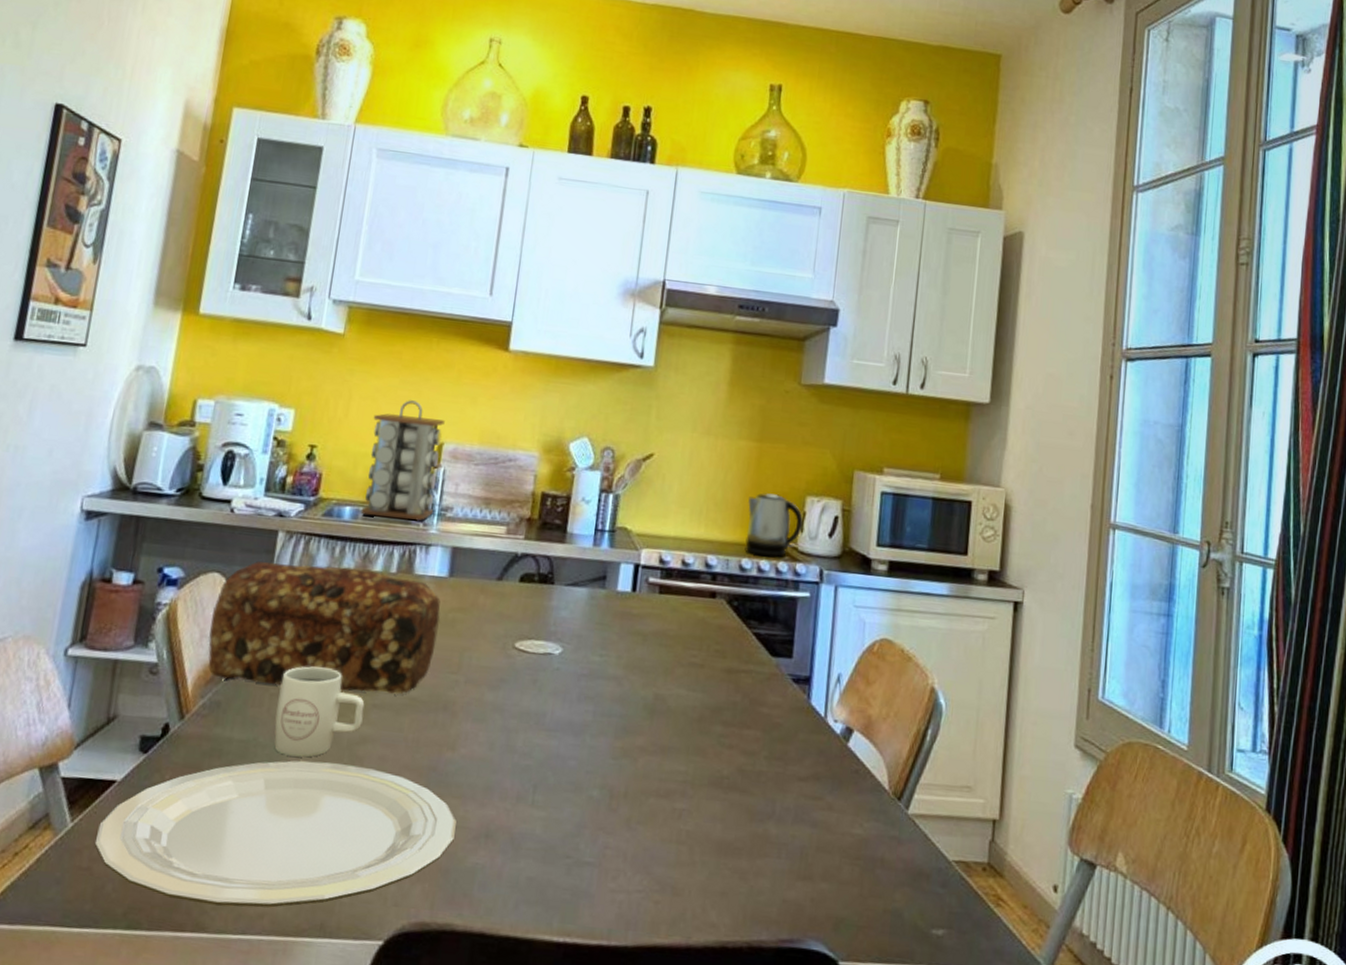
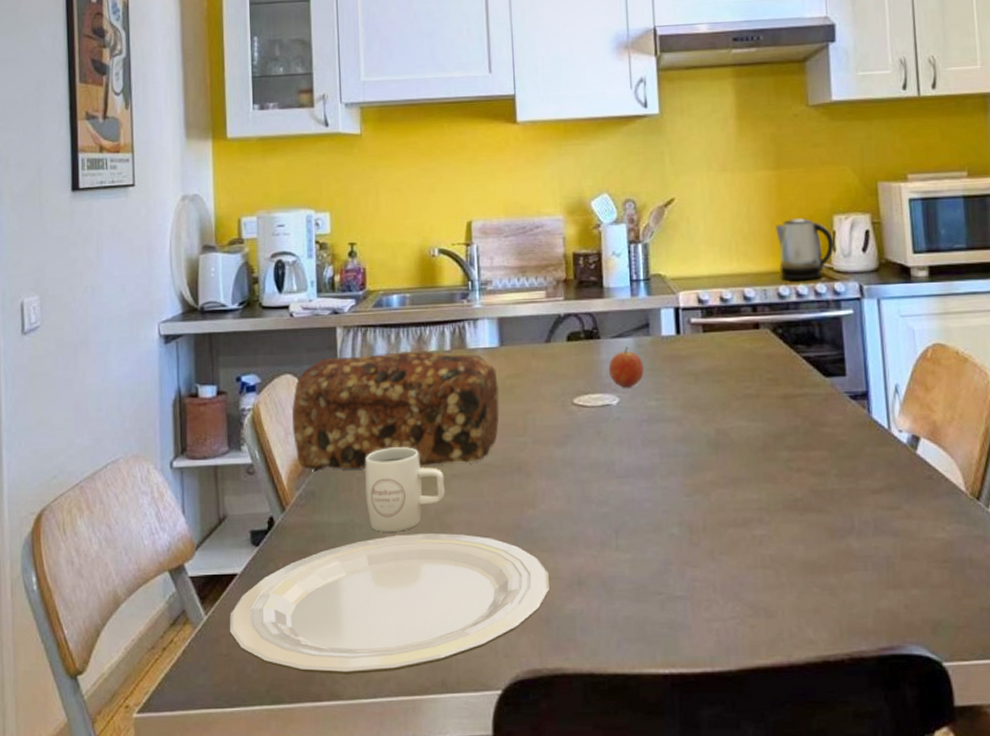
spice rack: present [361,400,445,521] -> none [402,185,474,301]
fruit: none [556,596,594,640] -> present [608,346,644,389]

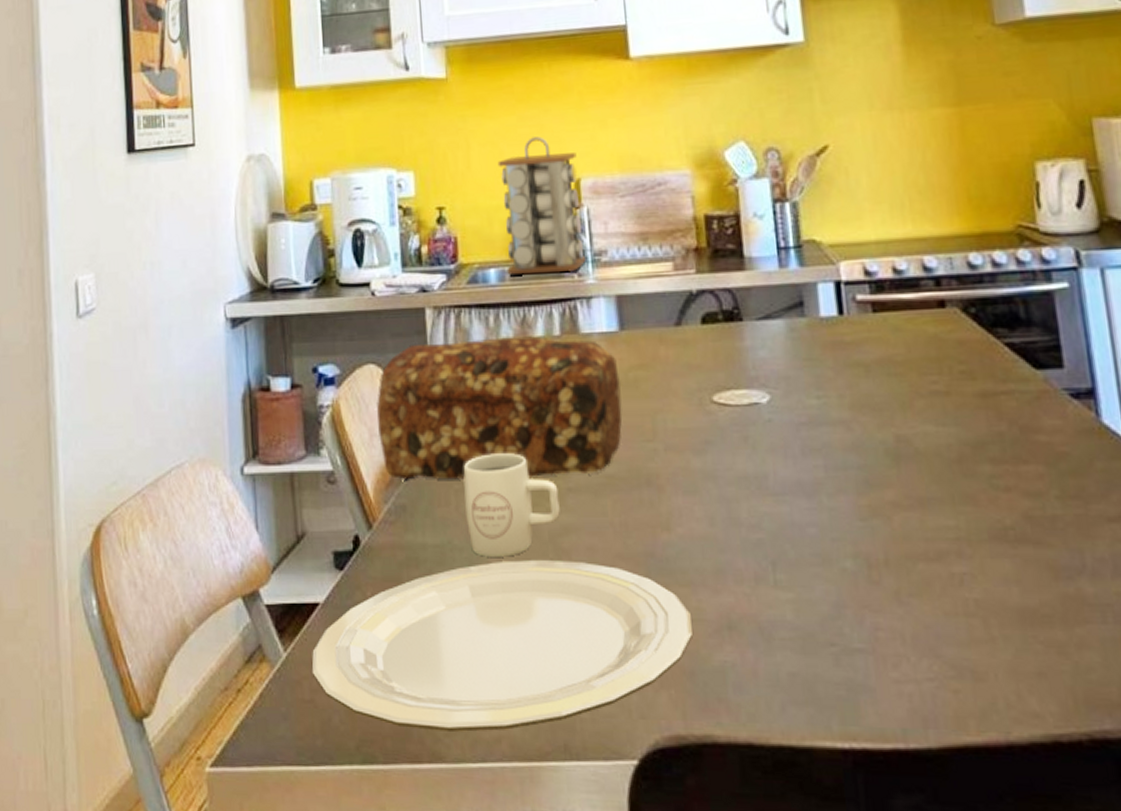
spice rack: none [402,185,474,301] -> present [497,136,586,276]
fruit: present [608,346,644,389] -> none [754,330,800,384]
kettle: present [776,218,835,281] -> none [960,166,1039,247]

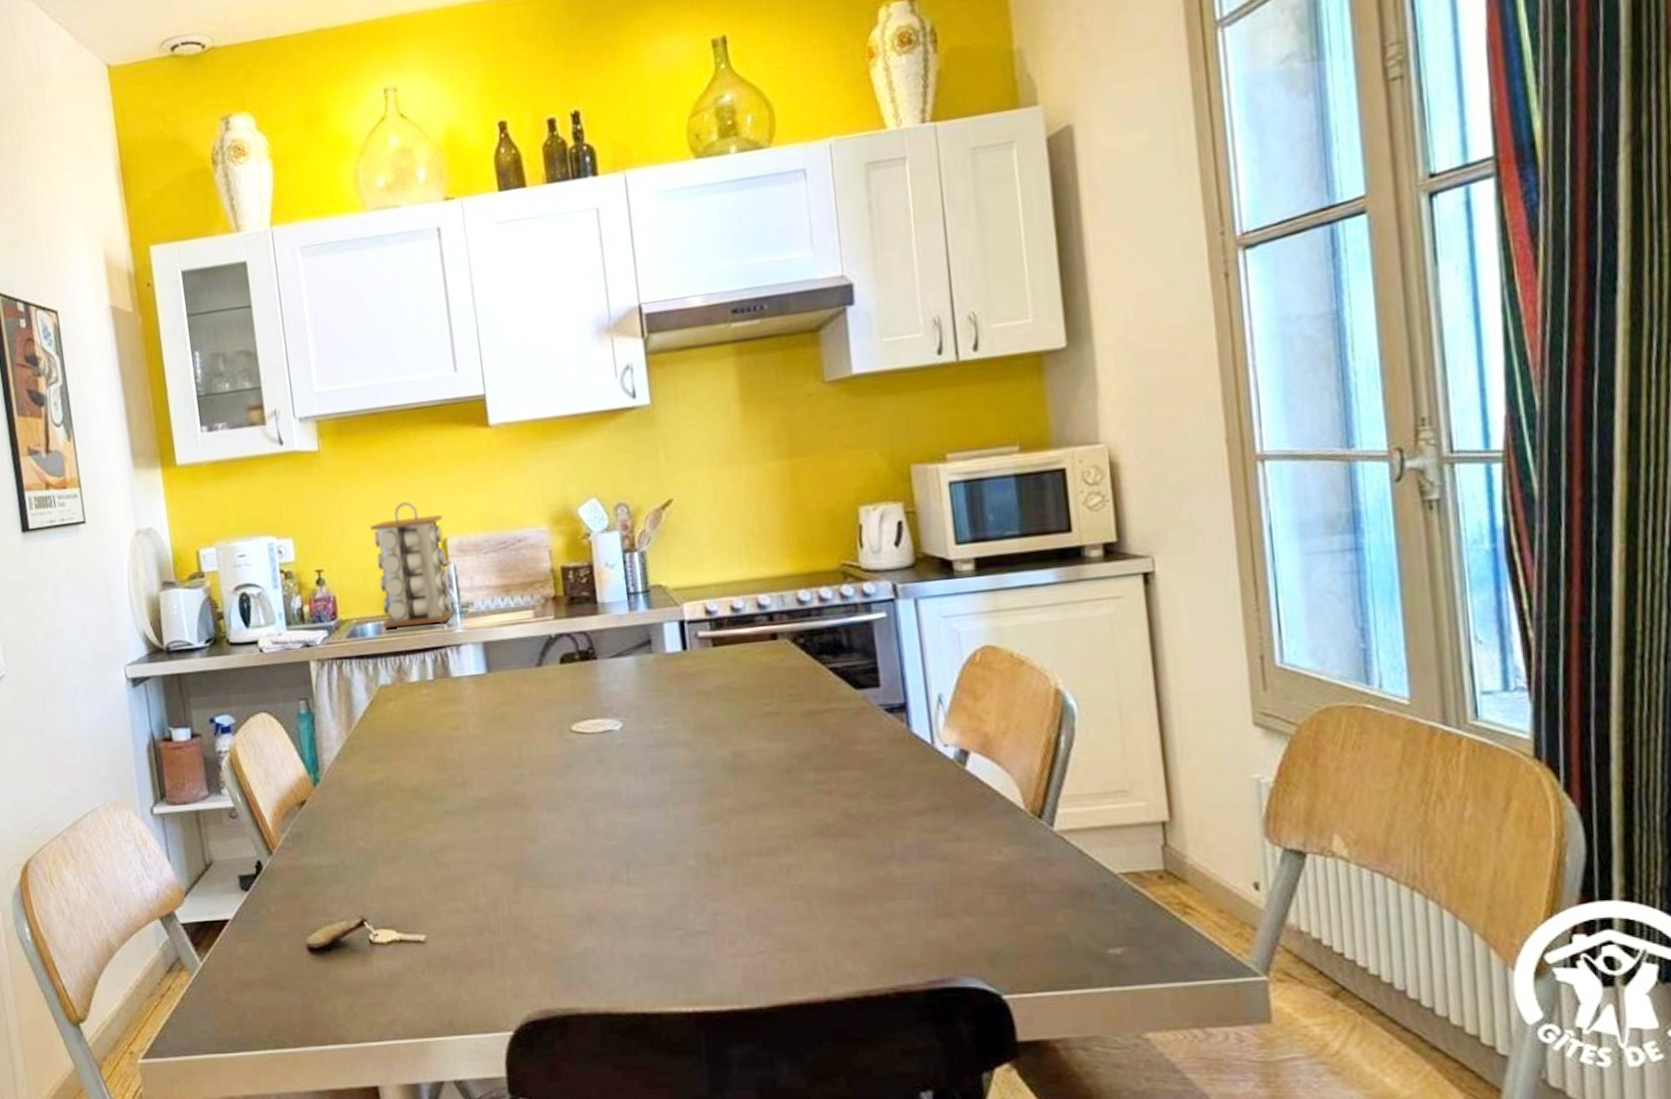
plate: present [312,560,693,732] -> none [225,872,558,1018]
bread loaf: present [376,336,623,480] -> none [269,681,492,812]
mug: present [463,453,560,557] -> none [351,784,439,873]

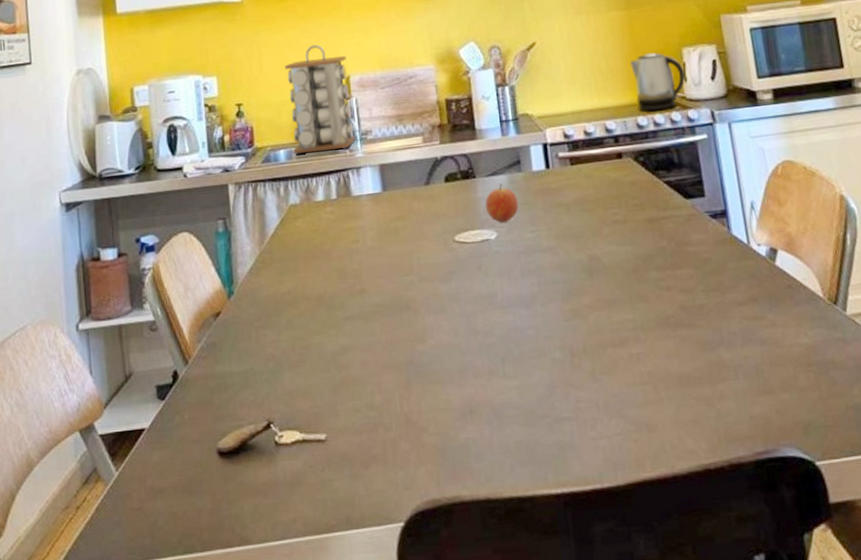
fruit: none [607,666,648,712] -> present [485,183,519,223]
kettle: none [791,512,862,584] -> present [630,52,686,111]

